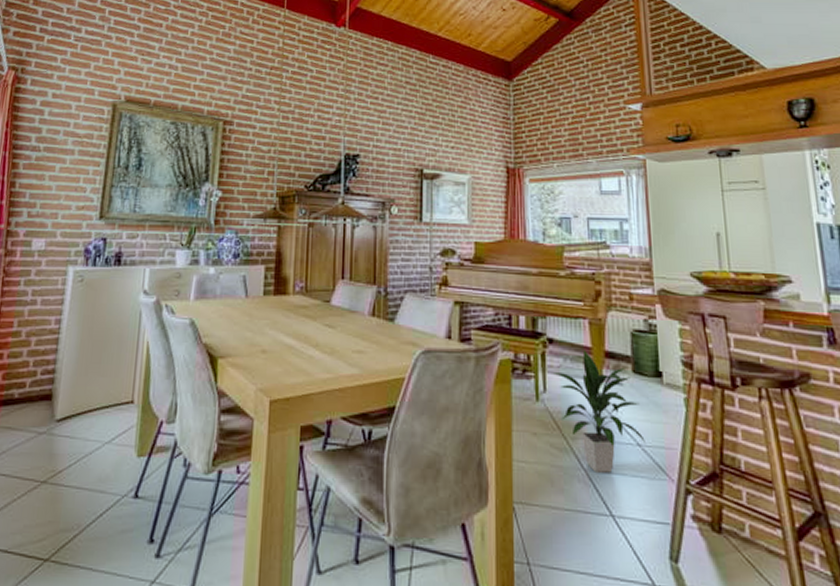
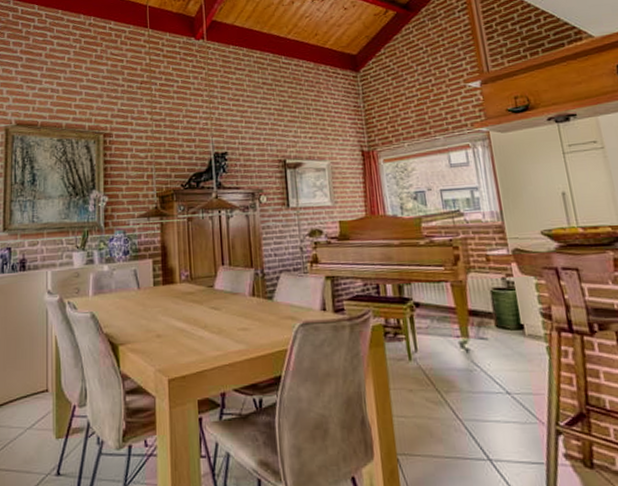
indoor plant: present [551,349,645,473] -> none [420,310,514,421]

